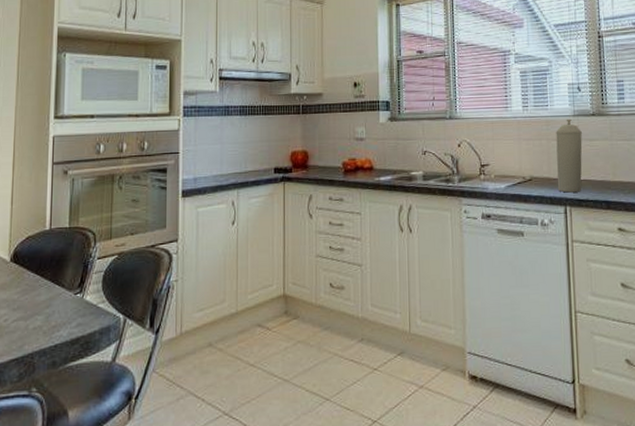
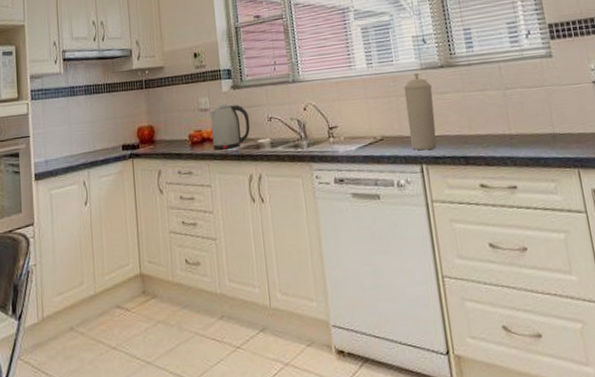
kettle: none [365,134,405,179] -> present [209,103,251,150]

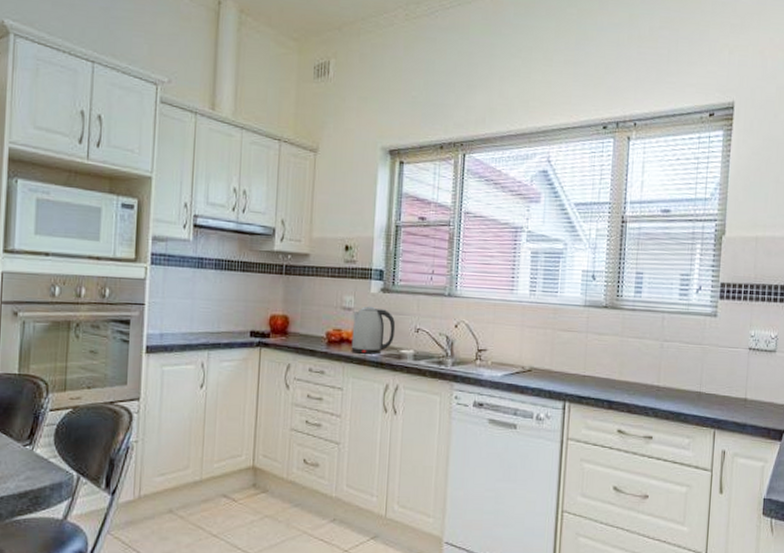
canister: present [404,73,437,151] -> none [558,309,591,388]

